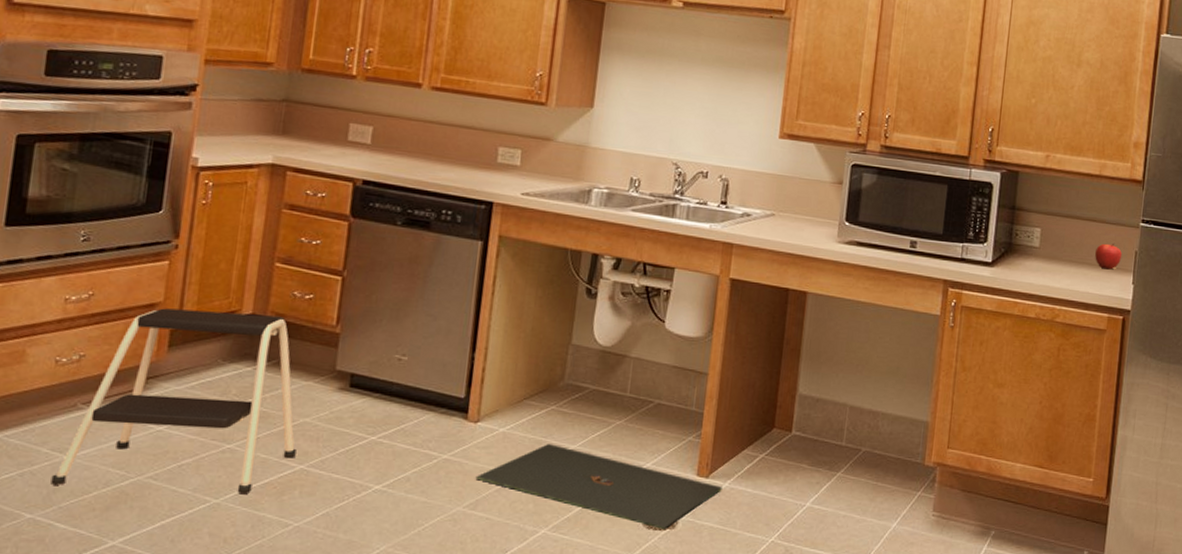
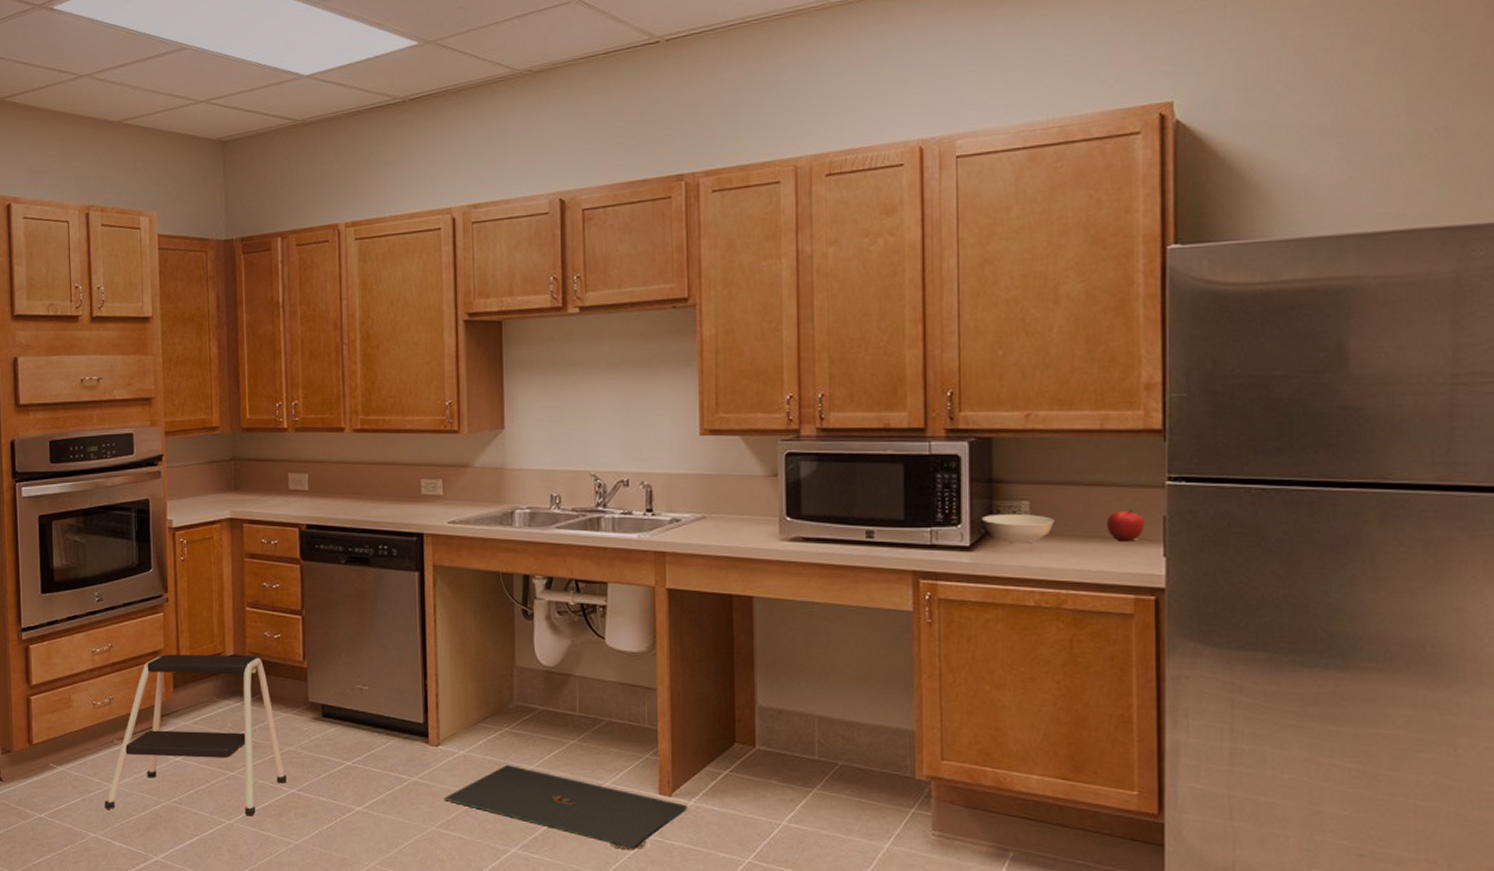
bowl: none [1003,237,1058,265] -> present [982,513,1054,544]

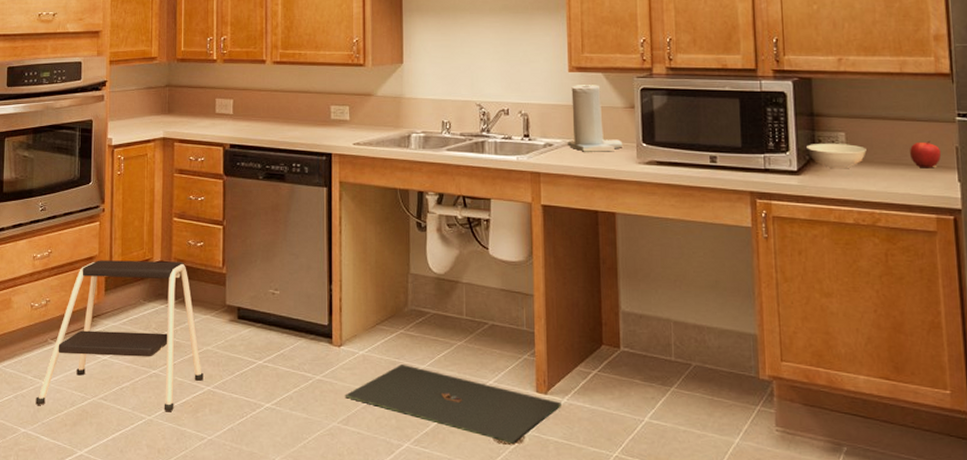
paper towel: none [698,450,764,528] -> present [568,85,623,152]

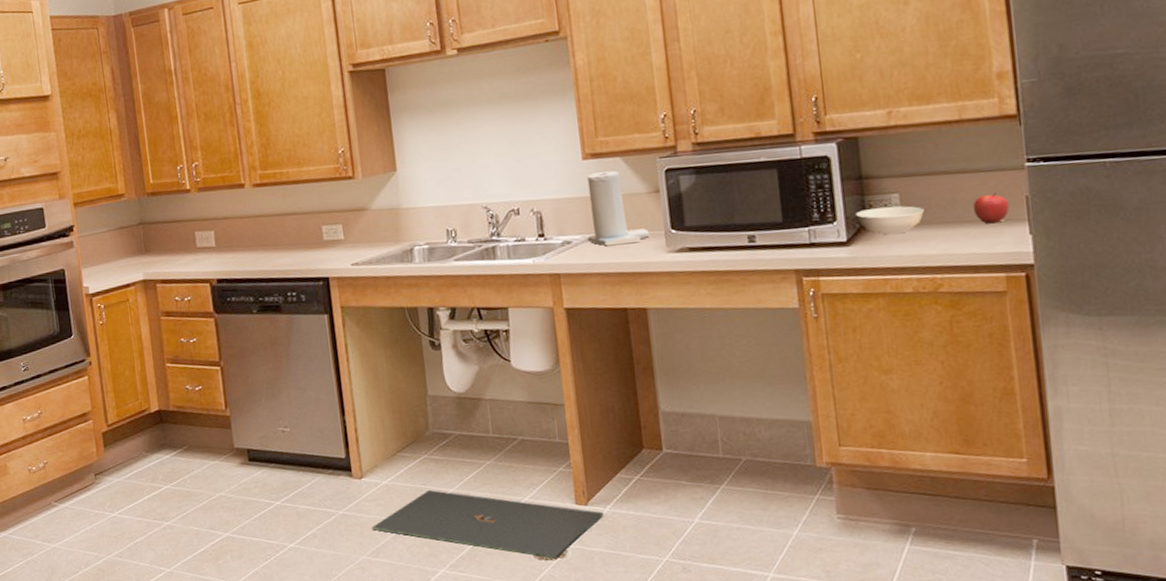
step stool: present [35,260,204,411] -> none [48,408,220,569]

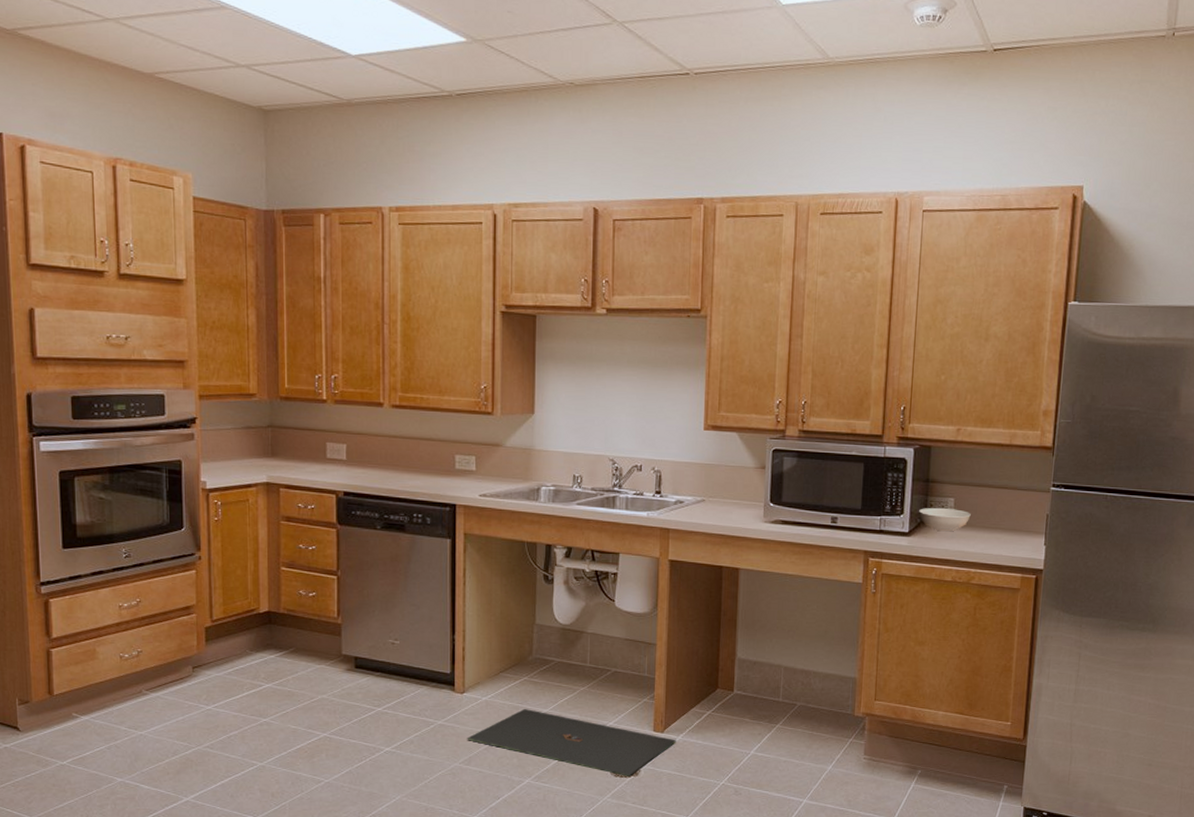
paper towel: present [587,171,650,246] -> none [698,443,752,511]
fruit: present [973,192,1010,224] -> none [1007,507,1034,533]

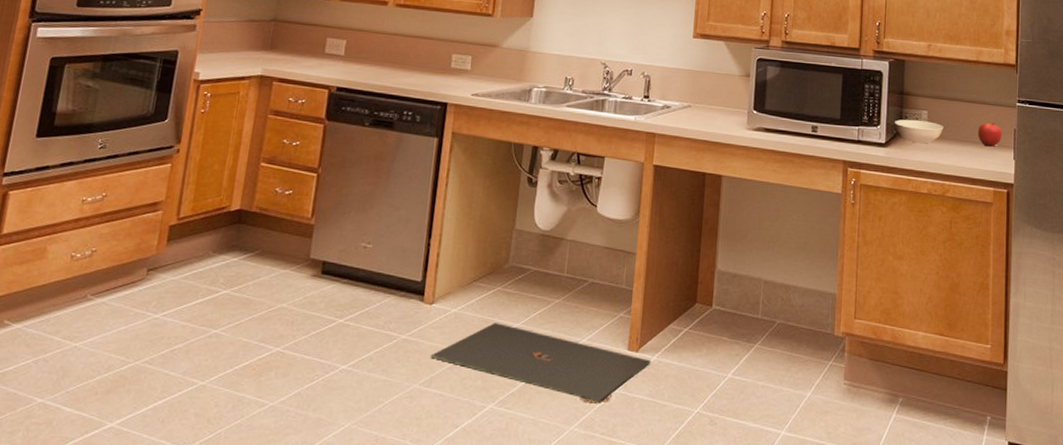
fruit: none [1007,507,1034,533] -> present [978,122,1003,147]

